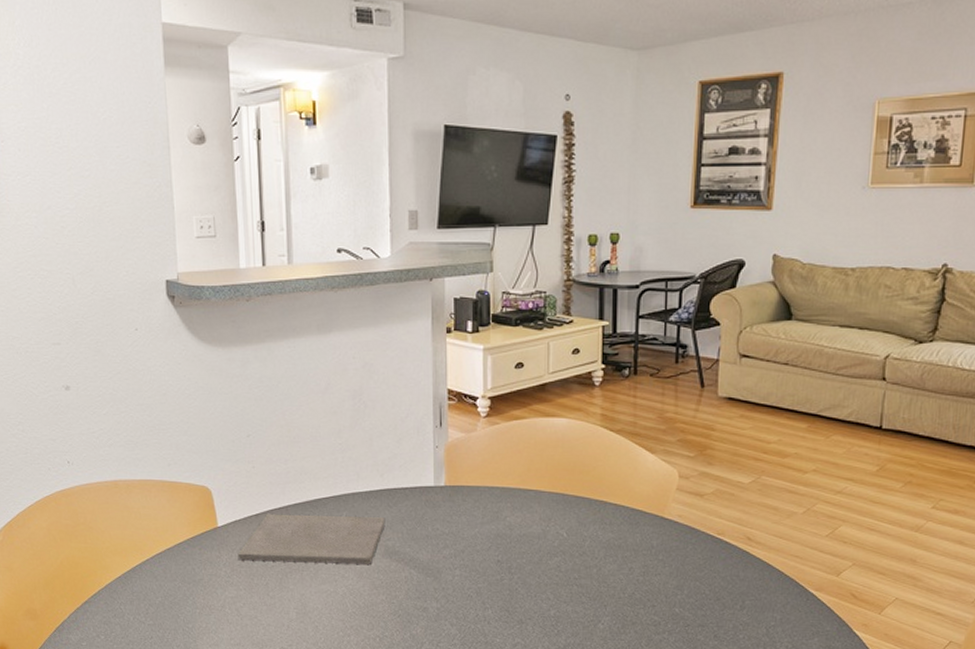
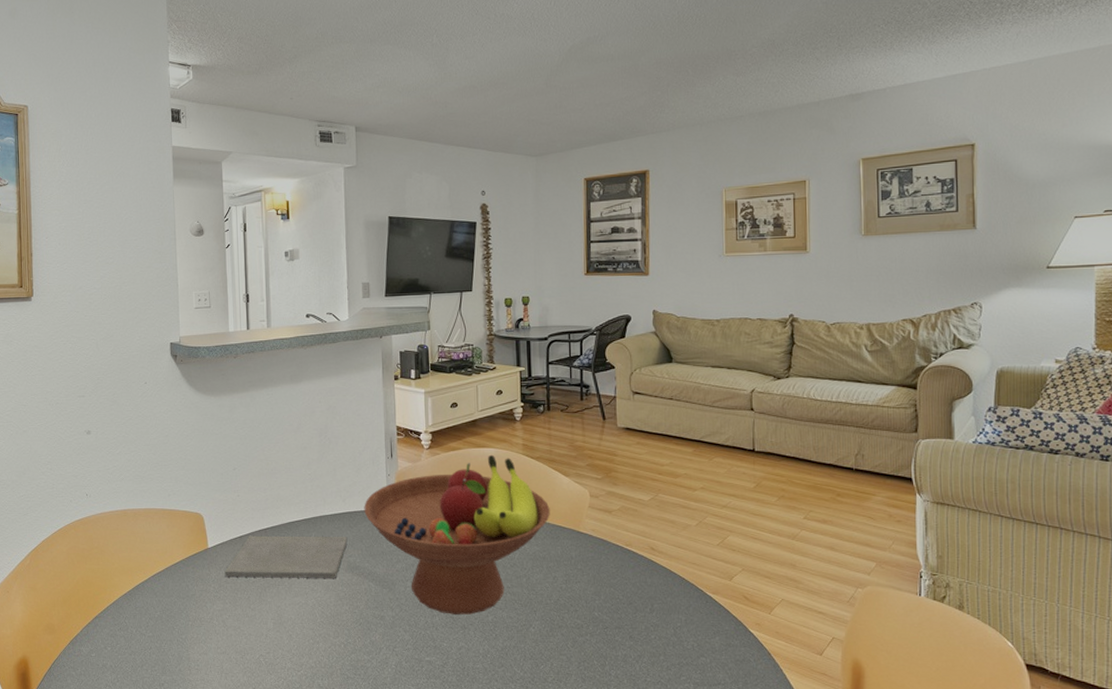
fruit bowl: none [406,425,630,608] -> present [364,454,550,615]

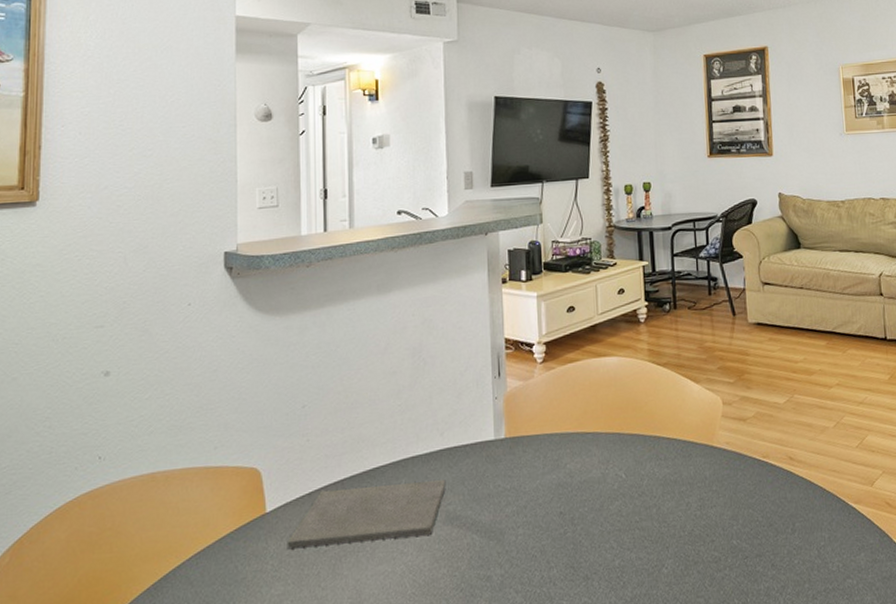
fruit bowl: present [364,454,550,615] -> none [466,364,681,564]

